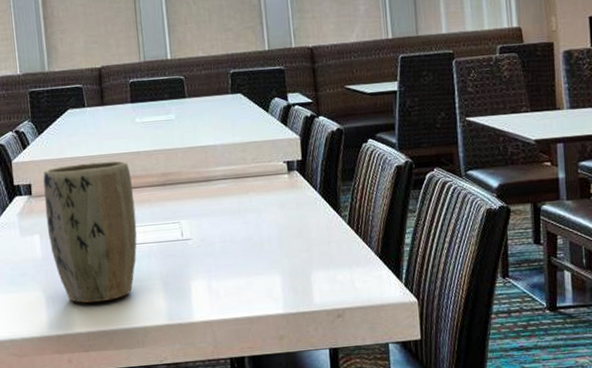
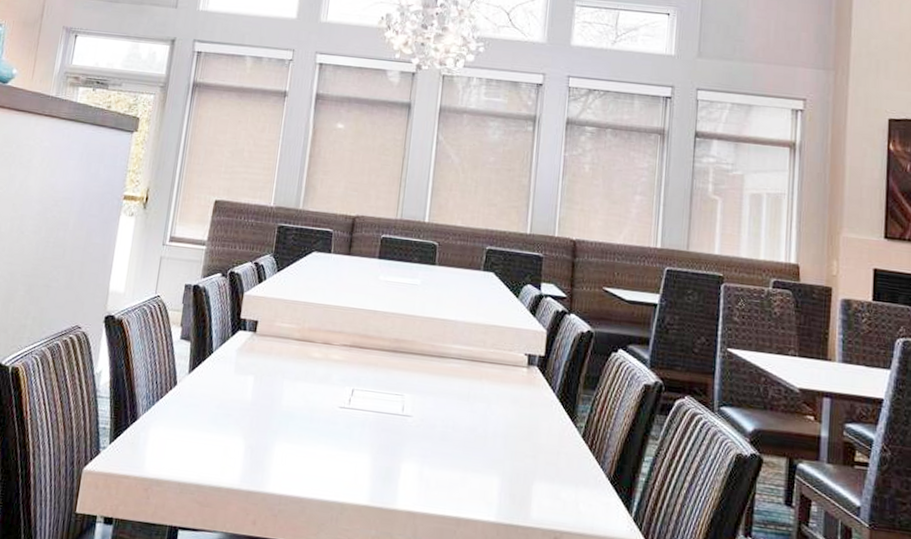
plant pot: present [43,160,137,303] -> none [262,308,363,465]

